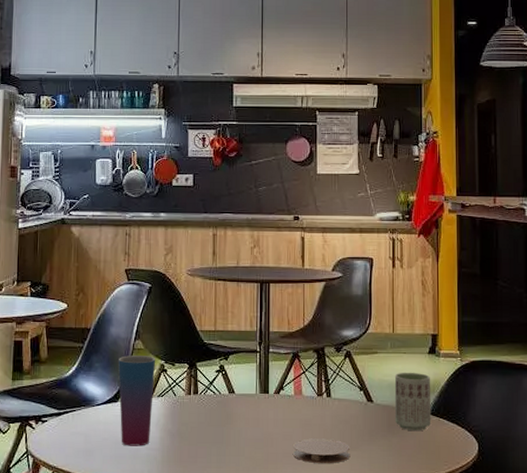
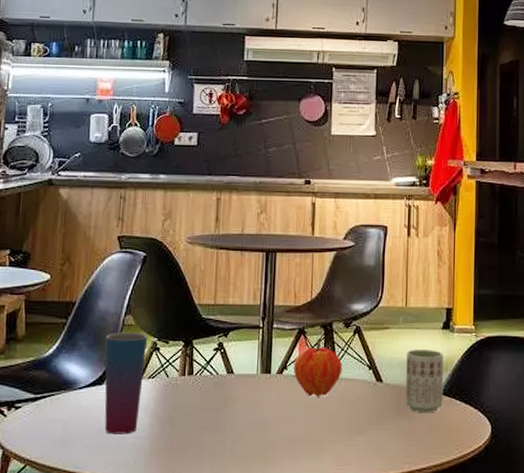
fruit: none [289,364,335,415] -> present [293,341,343,397]
coaster: present [293,438,351,464] -> none [295,422,357,451]

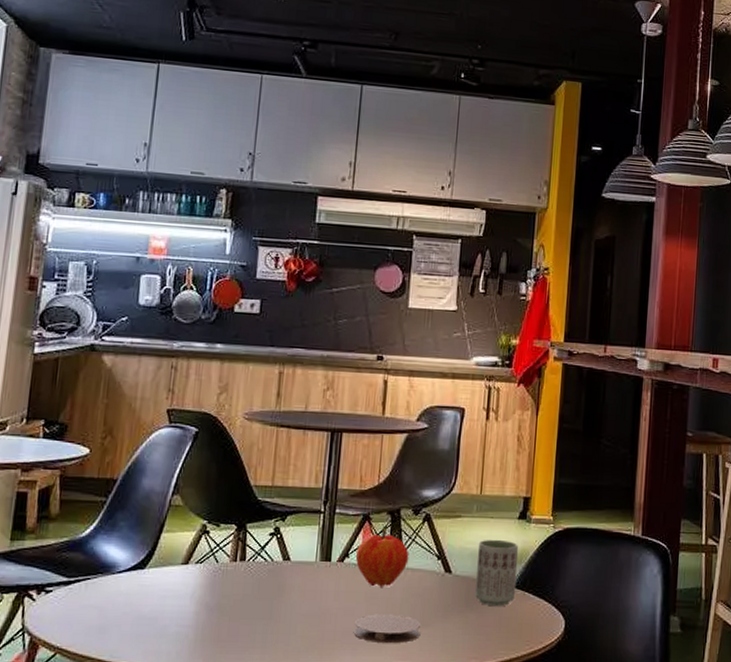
cup: present [104,332,148,434] -> none [145,513,197,623]
coaster: none [295,422,357,451] -> present [354,614,421,644]

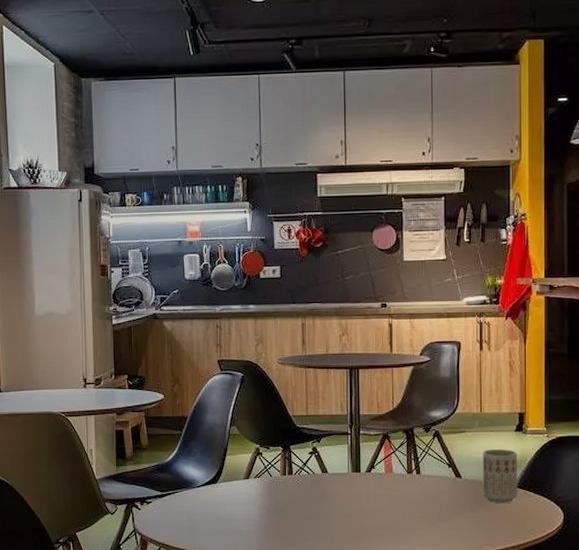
coaster: present [354,614,421,644] -> none [385,512,440,535]
fruit: present [355,528,409,587] -> none [380,444,424,491]

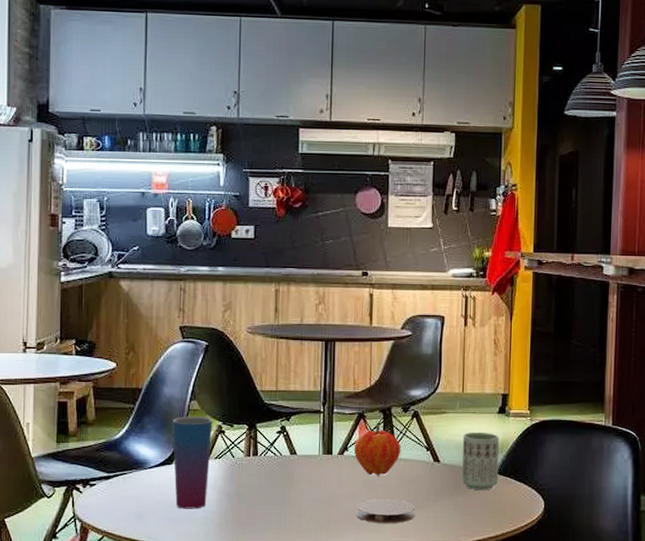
cup: none [216,440,252,523] -> present [173,417,213,509]
fruit: none [380,444,424,491] -> present [353,425,401,476]
coaster: none [385,512,440,535] -> present [357,499,415,524]

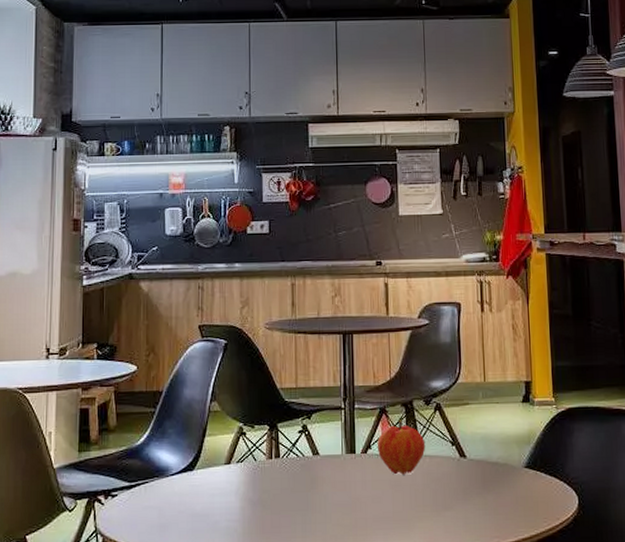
cup: present [173,417,213,509] -> none [194,418,234,519]
coaster: present [357,499,415,524] -> none [383,499,445,528]
cup: present [461,432,500,490] -> none [487,423,528,486]

